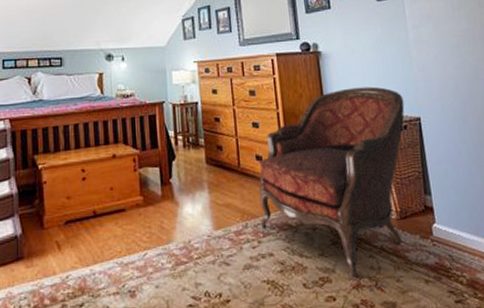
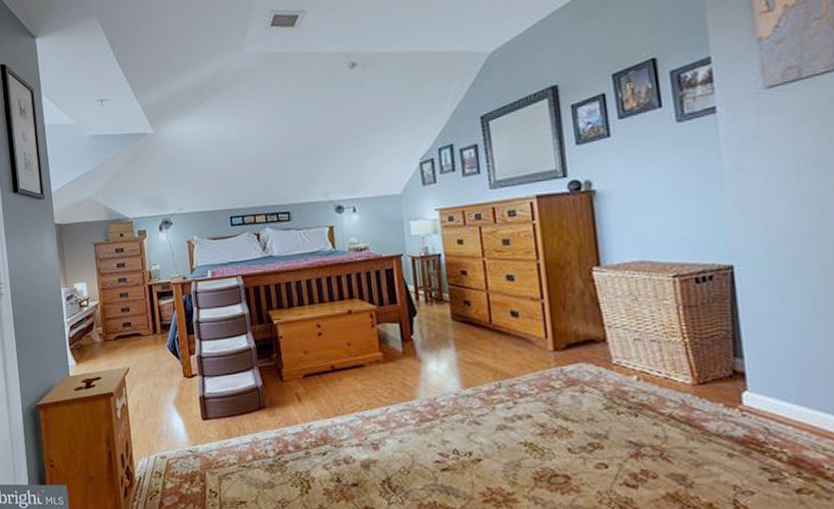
armchair: present [259,86,405,278] -> none [514,229,711,446]

